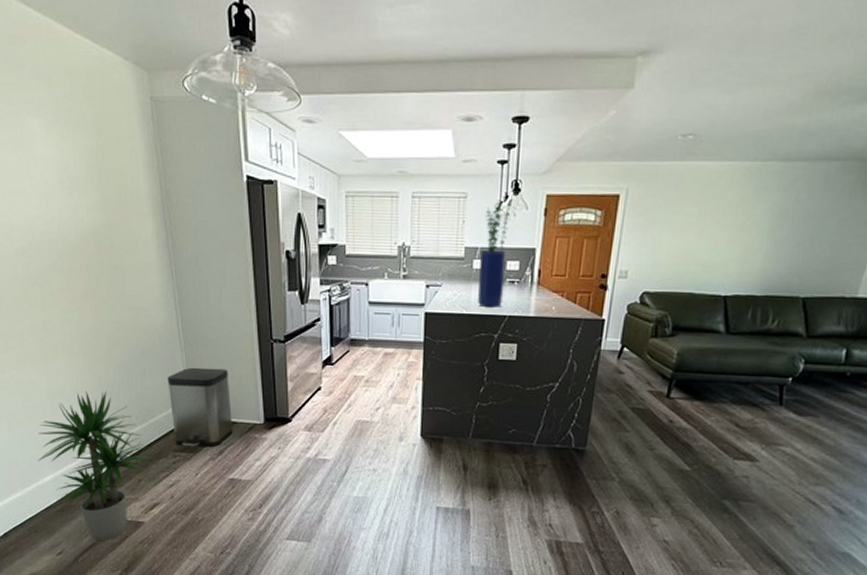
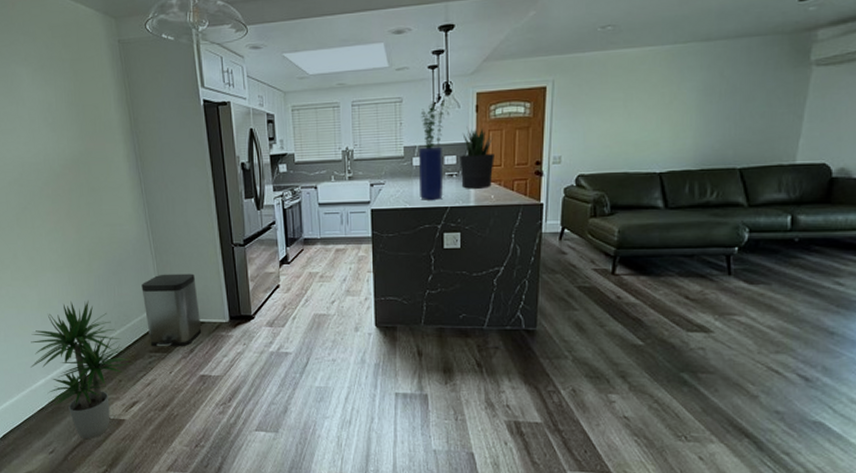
planter: none [522,231,560,299] -> present [459,126,495,189]

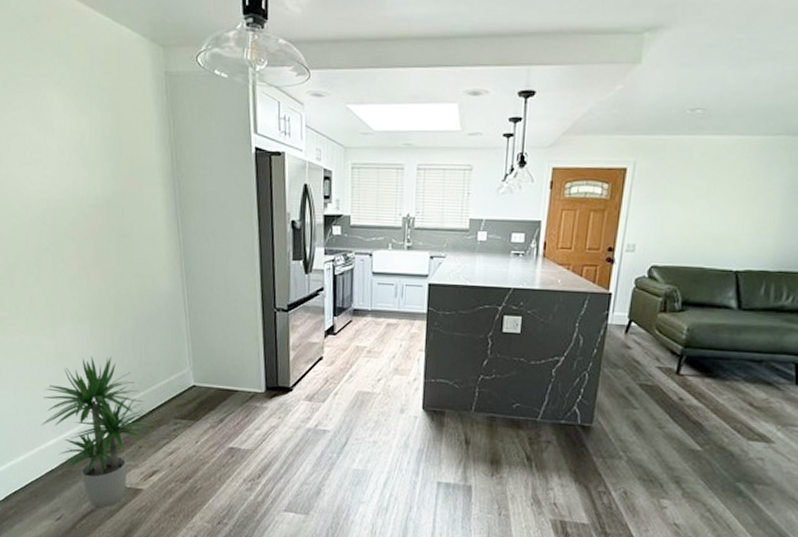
pedal bin: present [141,273,202,347] -> none [171,334,235,415]
vase: present [419,100,445,200] -> none [482,172,517,280]
planter: present [459,126,495,189] -> none [527,203,565,272]

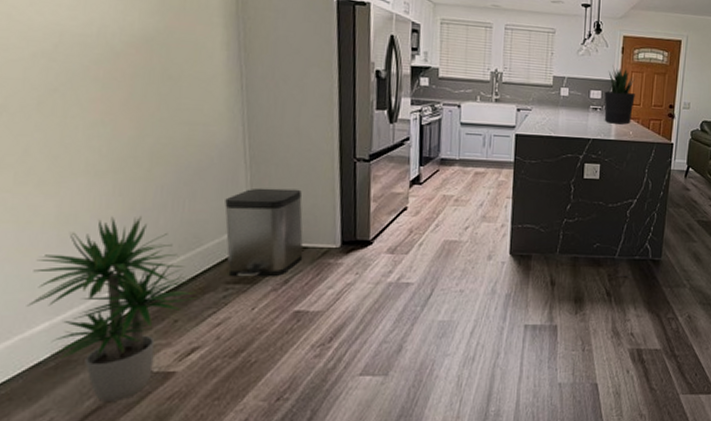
pedal bin: none [171,334,235,415] -> present [224,188,304,277]
planter: none [527,203,565,272] -> present [604,65,635,125]

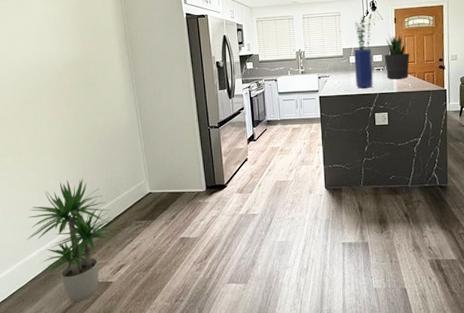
pedal bin: present [224,188,304,277] -> none [130,152,182,216]
vase: none [565,37,594,131] -> present [354,15,373,89]

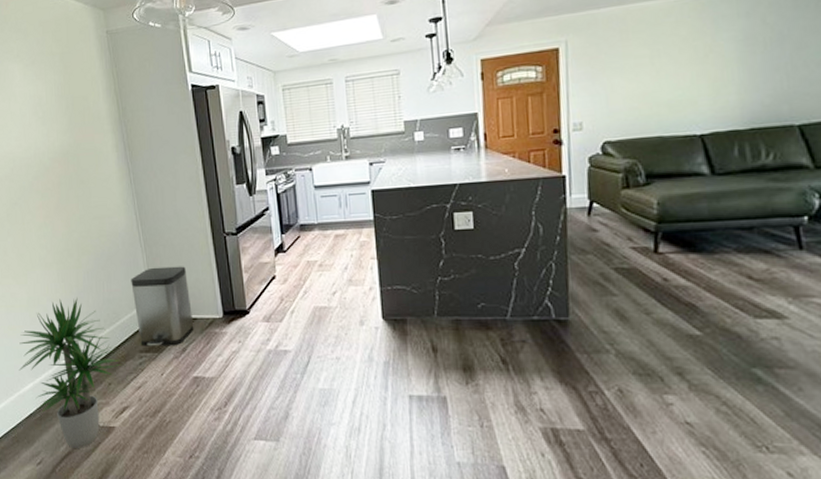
pedal bin: none [130,152,182,216] -> present [131,266,194,347]
vase: present [354,15,373,89] -> none [420,70,450,178]
planter: present [384,33,410,80] -> none [466,95,506,164]

